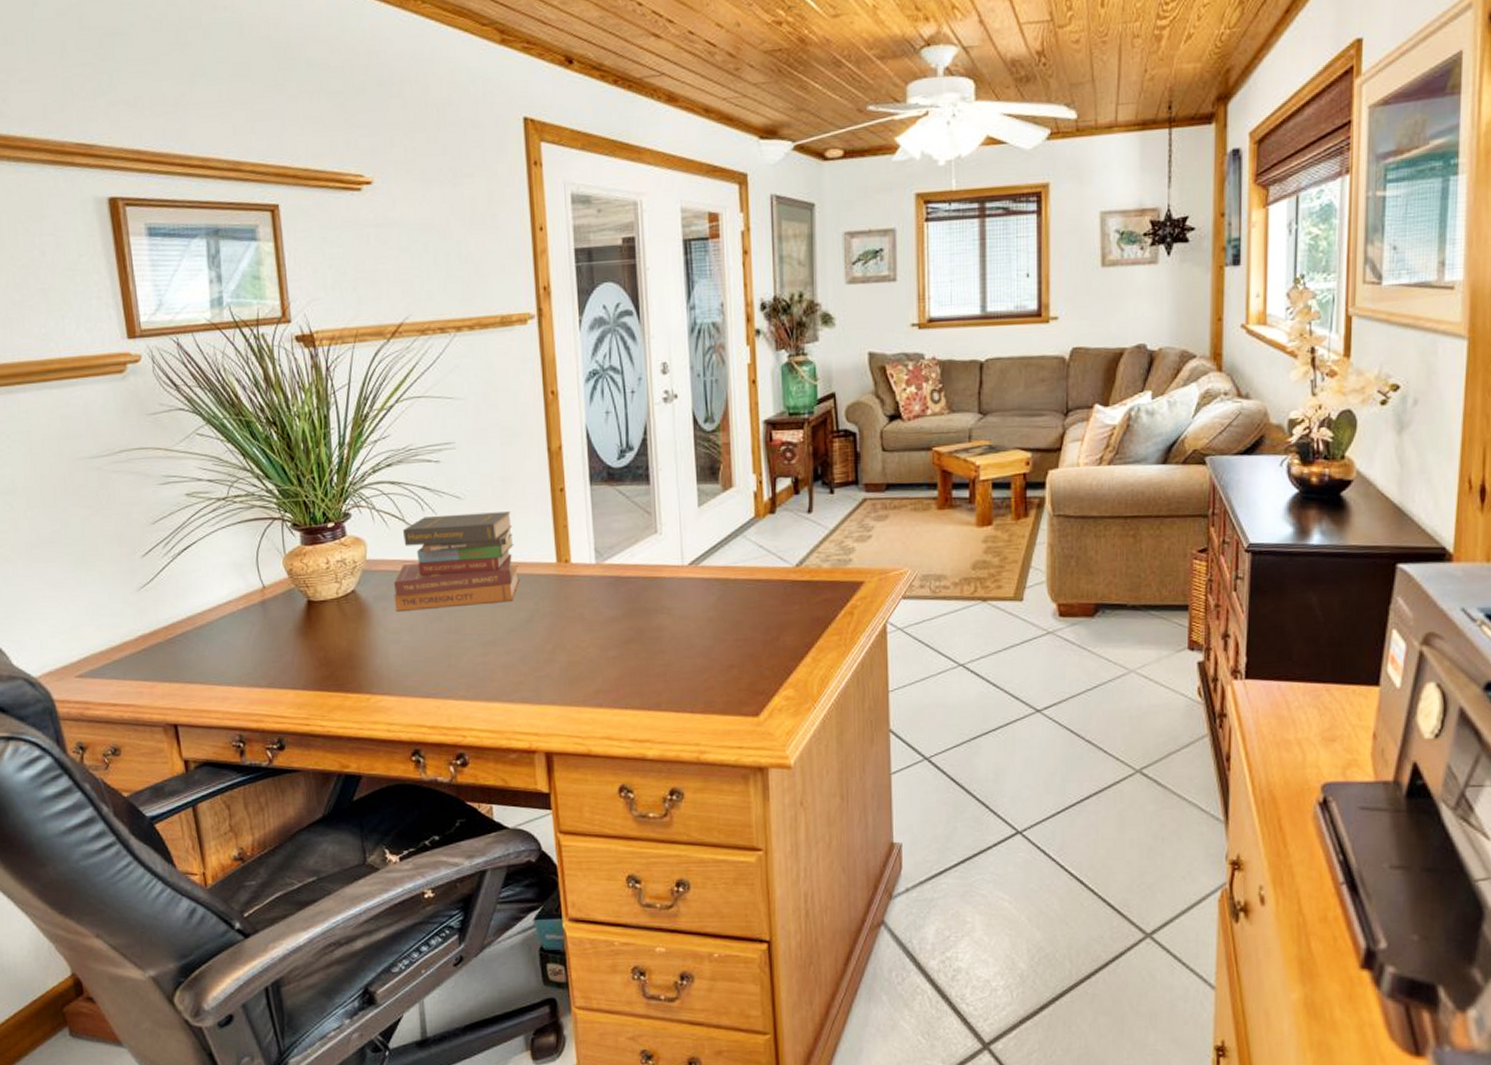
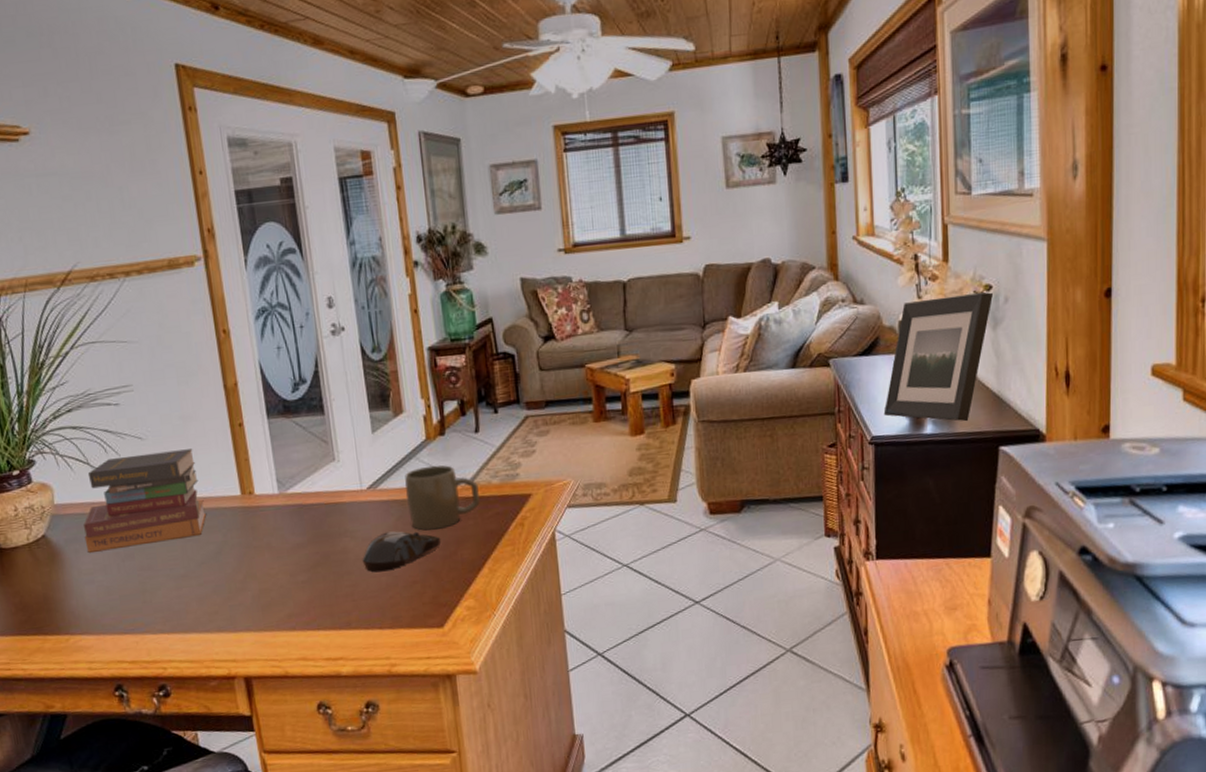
computer mouse: none [678,611,763,653] -> present [362,531,441,572]
mug: none [728,544,807,613] -> present [405,465,480,531]
picture frame: none [1264,391,1401,534] -> present [883,291,994,422]

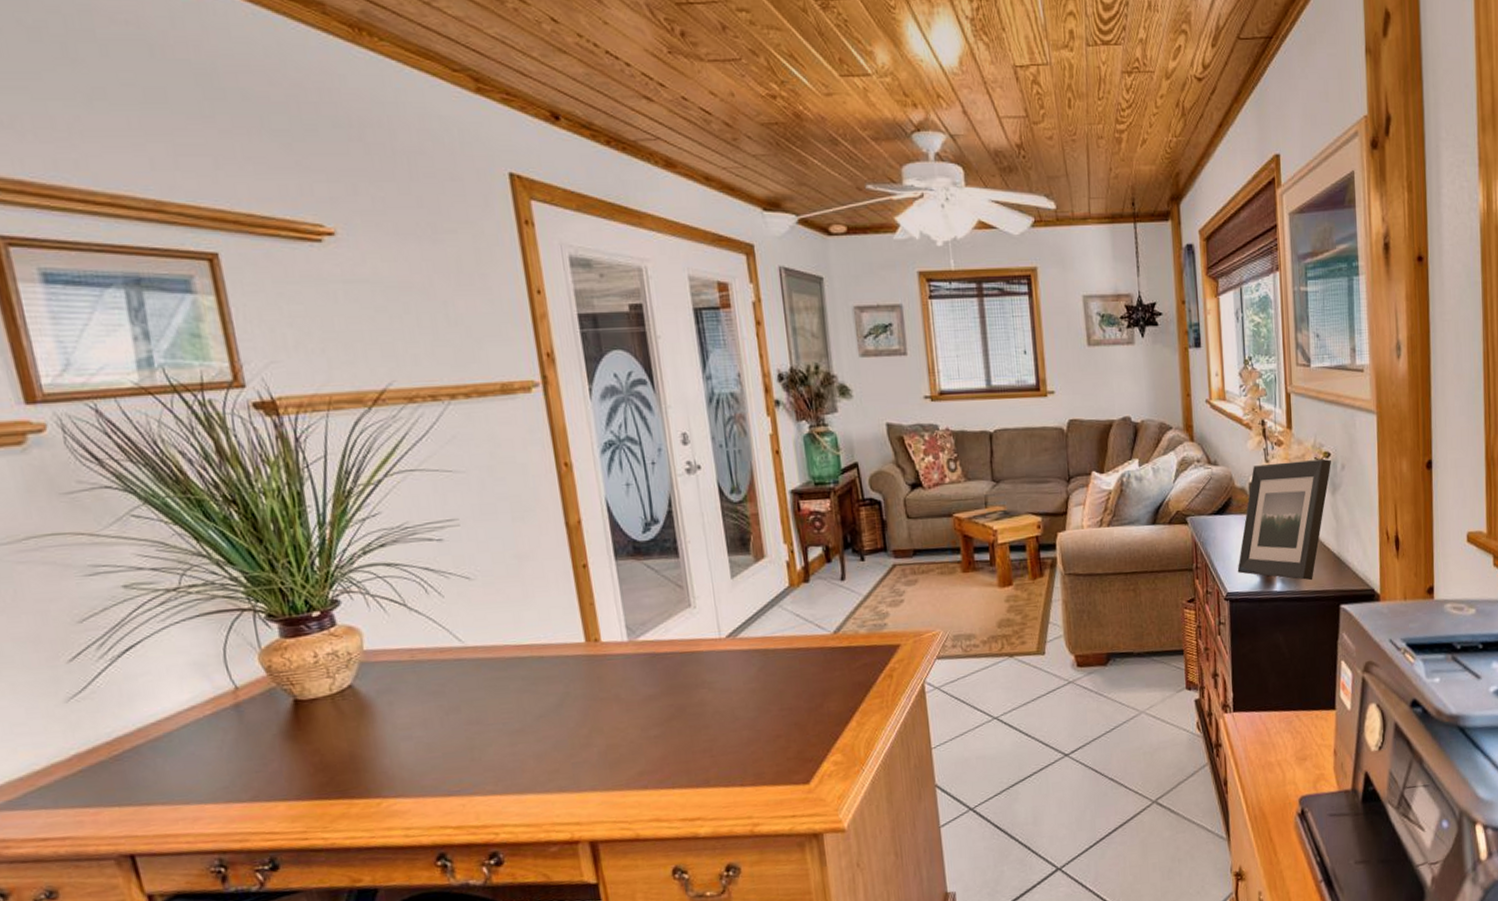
books: present [84,449,207,553] -> none [399,591,546,705]
computer mouse: present [362,531,441,572] -> none [721,682,807,726]
mug: present [405,465,480,531] -> none [767,613,847,682]

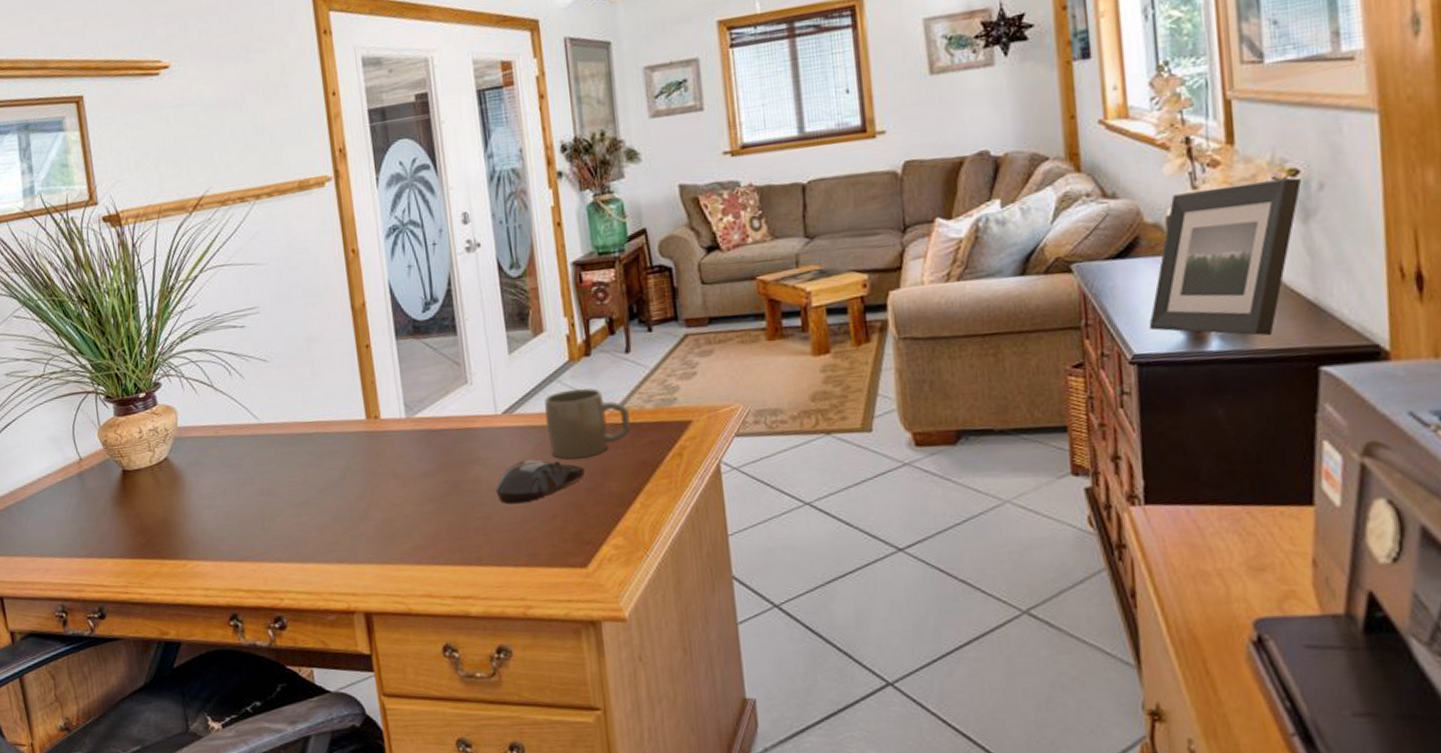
computer mouse: none [721,682,807,726] -> present [495,459,586,504]
mug: none [767,613,847,682] -> present [544,388,631,460]

